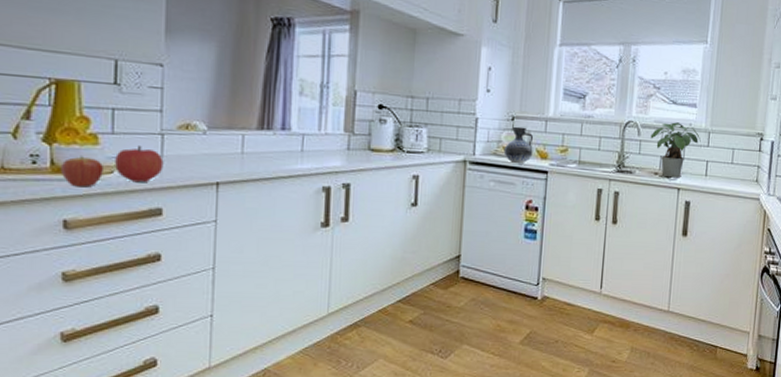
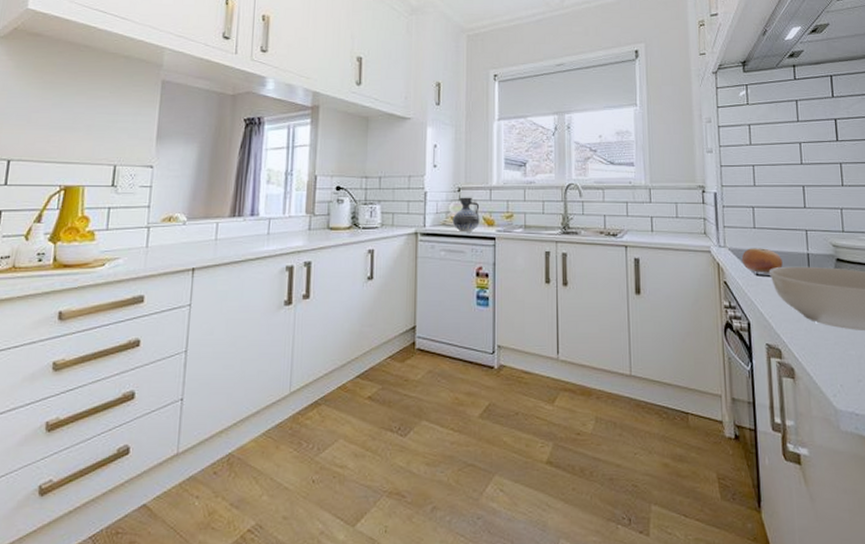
fruit: present [60,154,103,188] -> none [60,250,97,280]
fruit: present [115,144,164,183] -> none [107,238,148,273]
potted plant: present [650,122,701,178] -> none [592,181,643,236]

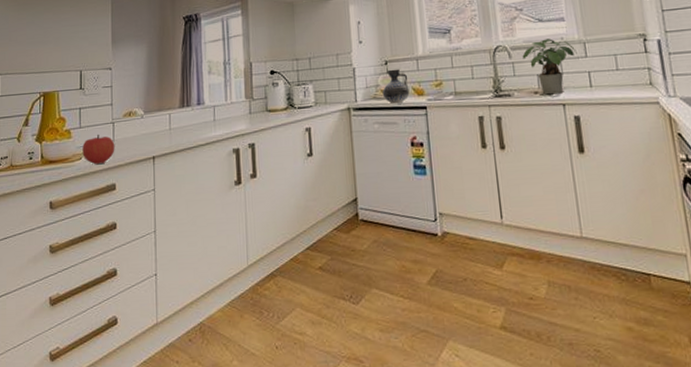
fruit: none [107,238,148,273] -> present [82,134,115,165]
potted plant: none [592,181,643,236] -> present [522,38,577,95]

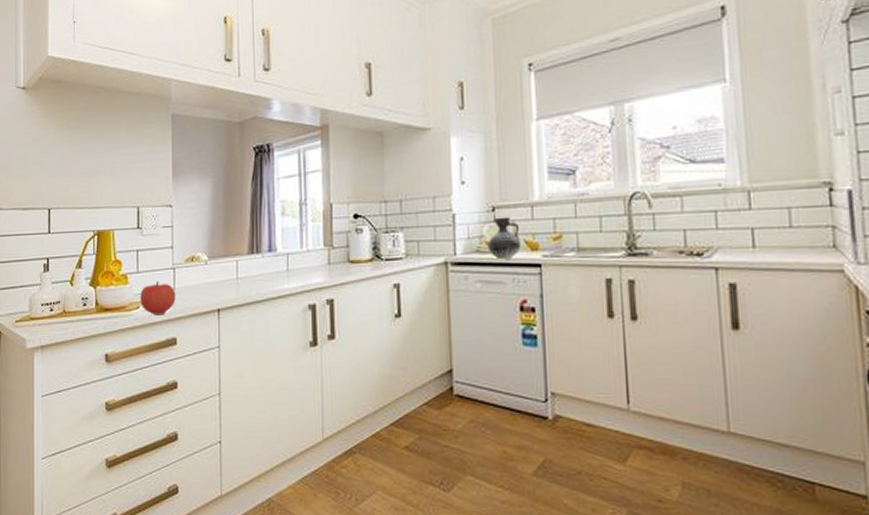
potted plant: present [522,38,577,95] -> none [666,185,738,255]

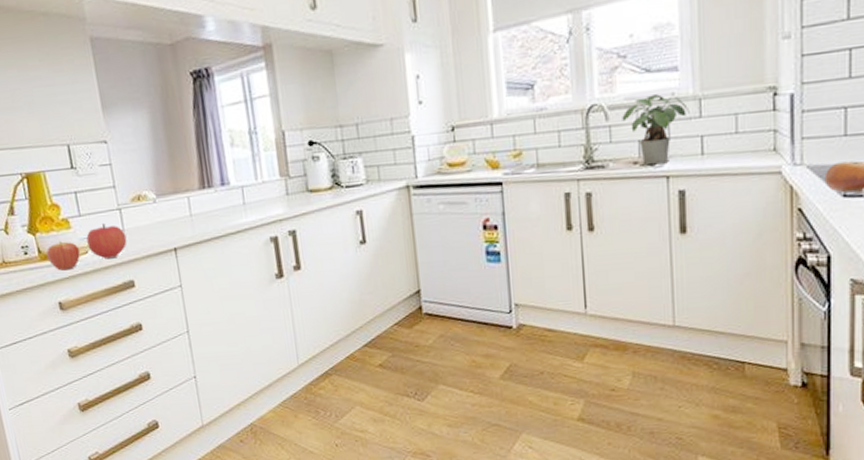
fruit: none [102,294,132,324] -> present [46,240,80,271]
ceramic jug: present [487,217,521,260] -> none [448,136,482,180]
potted plant: none [666,185,738,255] -> present [622,94,690,165]

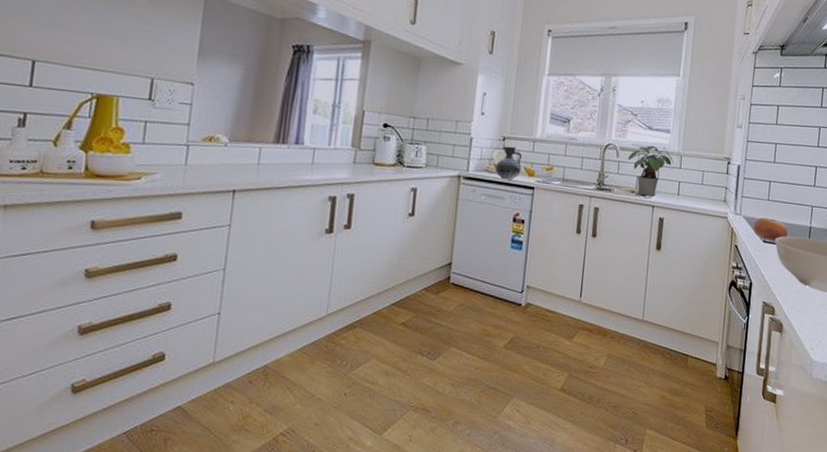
fruit: present [46,240,80,271] -> none [93,162,132,192]
fruit: present [86,222,127,259] -> none [143,154,187,189]
ceramic jug: none [448,136,482,180] -> present [494,146,523,181]

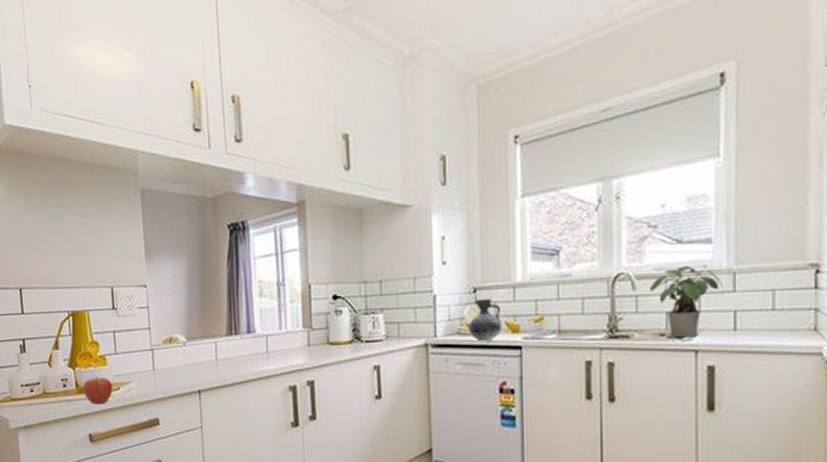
fruit: none [93,162,132,192] -> present [82,375,112,404]

